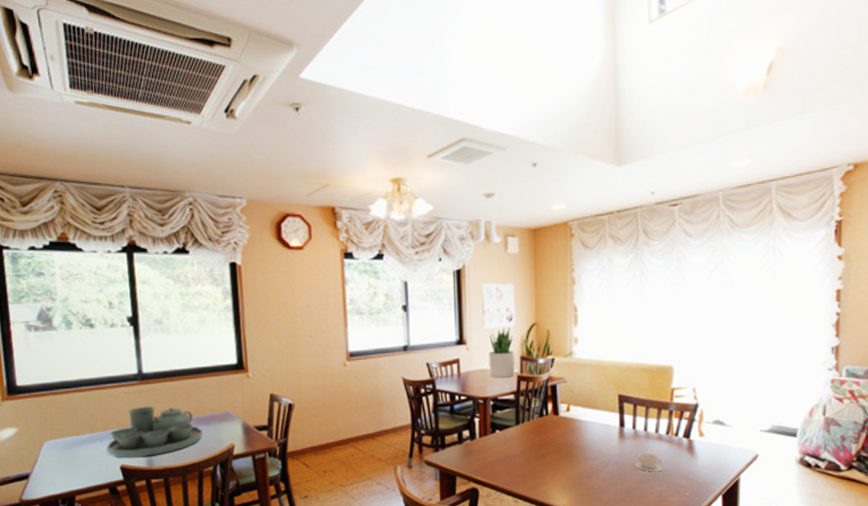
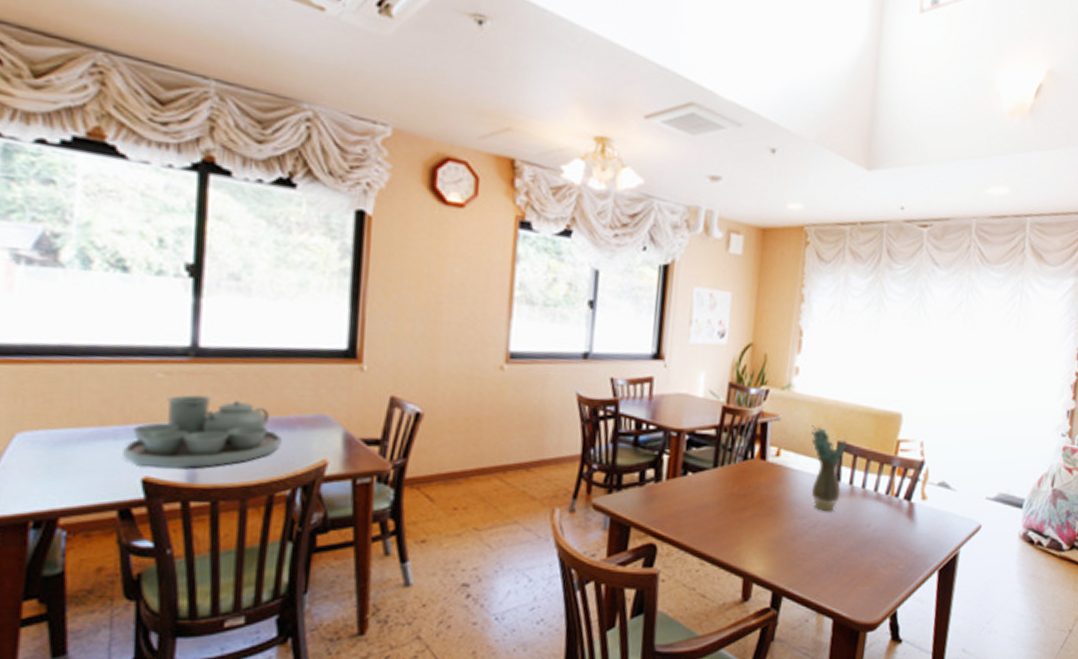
planter: present [489,328,515,378] -> none [689,345,724,408]
vase: none [594,383,627,453] -> present [811,426,847,512]
teacup: present [635,452,664,472] -> none [846,514,879,538]

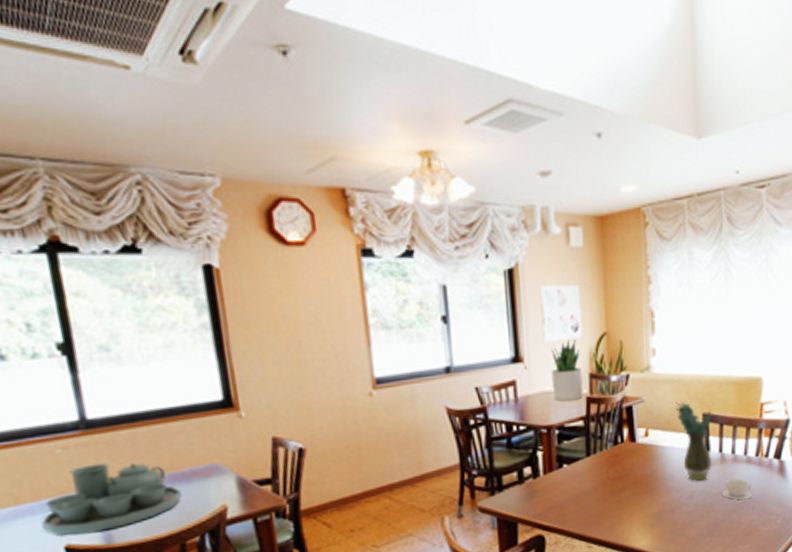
planter: none [689,345,724,408] -> present [551,339,583,402]
teacup: none [846,514,879,538] -> present [722,478,753,500]

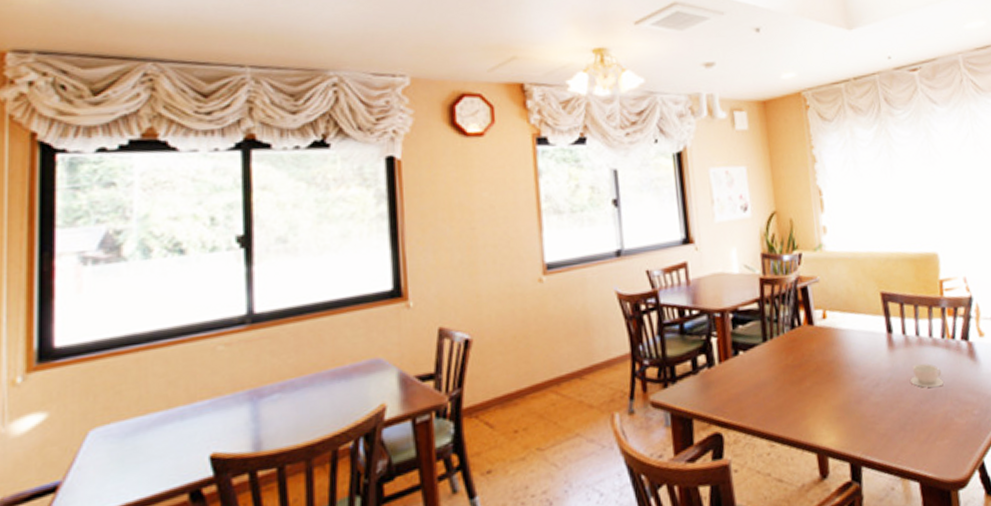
tea set: present [41,463,182,535] -> none [190,359,340,443]
planter: present [551,339,583,402] -> none [722,219,756,284]
vase: present [675,402,712,482] -> none [851,280,896,368]

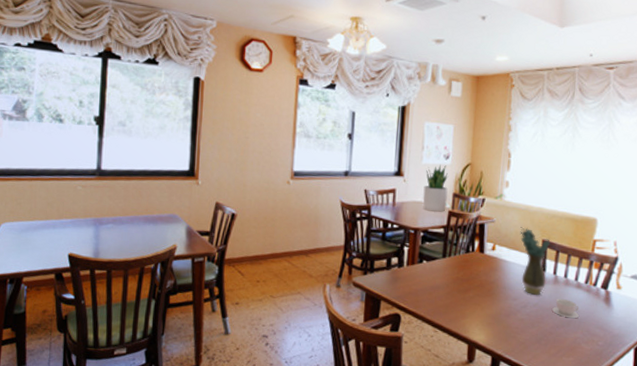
planter: none [722,219,756,284] -> present [423,165,449,212]
vase: none [851,280,896,368] -> present [520,227,551,296]

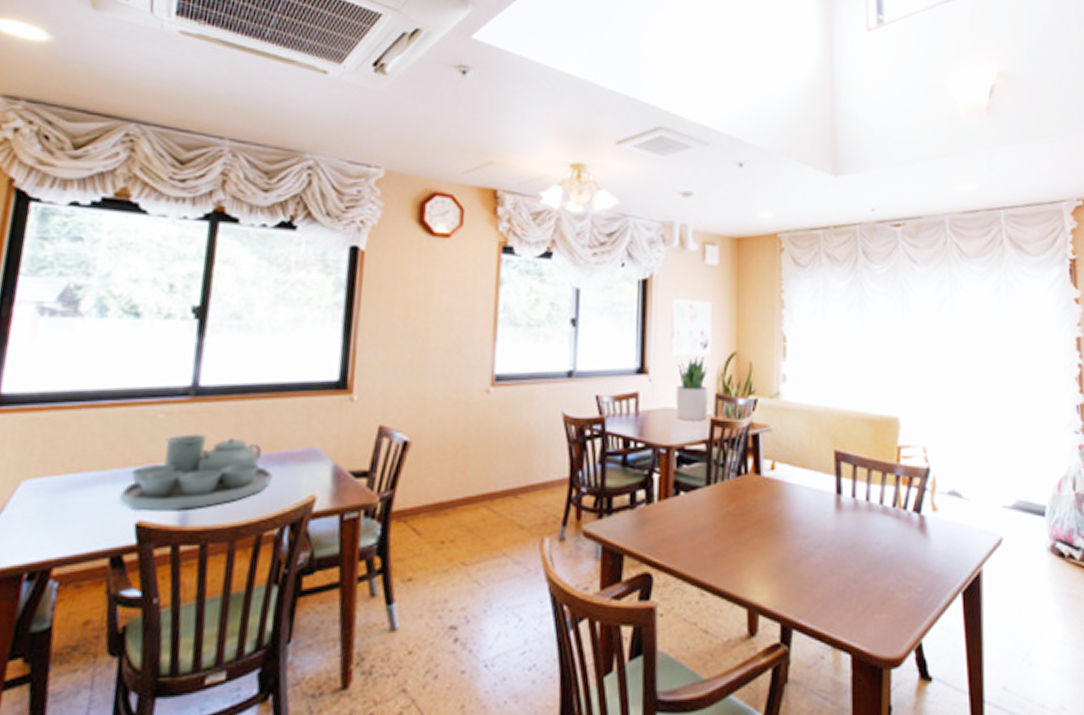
tea set: none [58,200,149,248] -> present [119,434,272,511]
vase: present [520,227,551,296] -> none [805,435,845,530]
teacup: present [552,298,580,319] -> none [855,530,890,558]

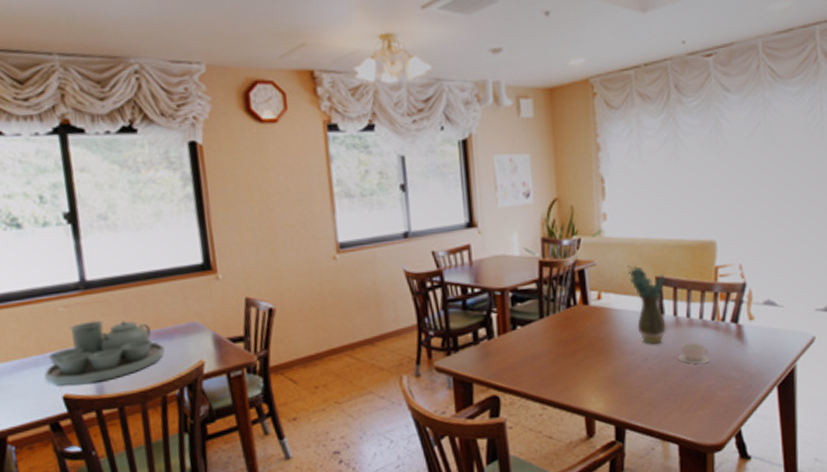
planter: present [675,356,709,421] -> none [504,205,536,265]
vase: none [805,435,845,530] -> present [627,265,666,345]
teacup: none [855,530,890,558] -> present [678,342,711,365]

